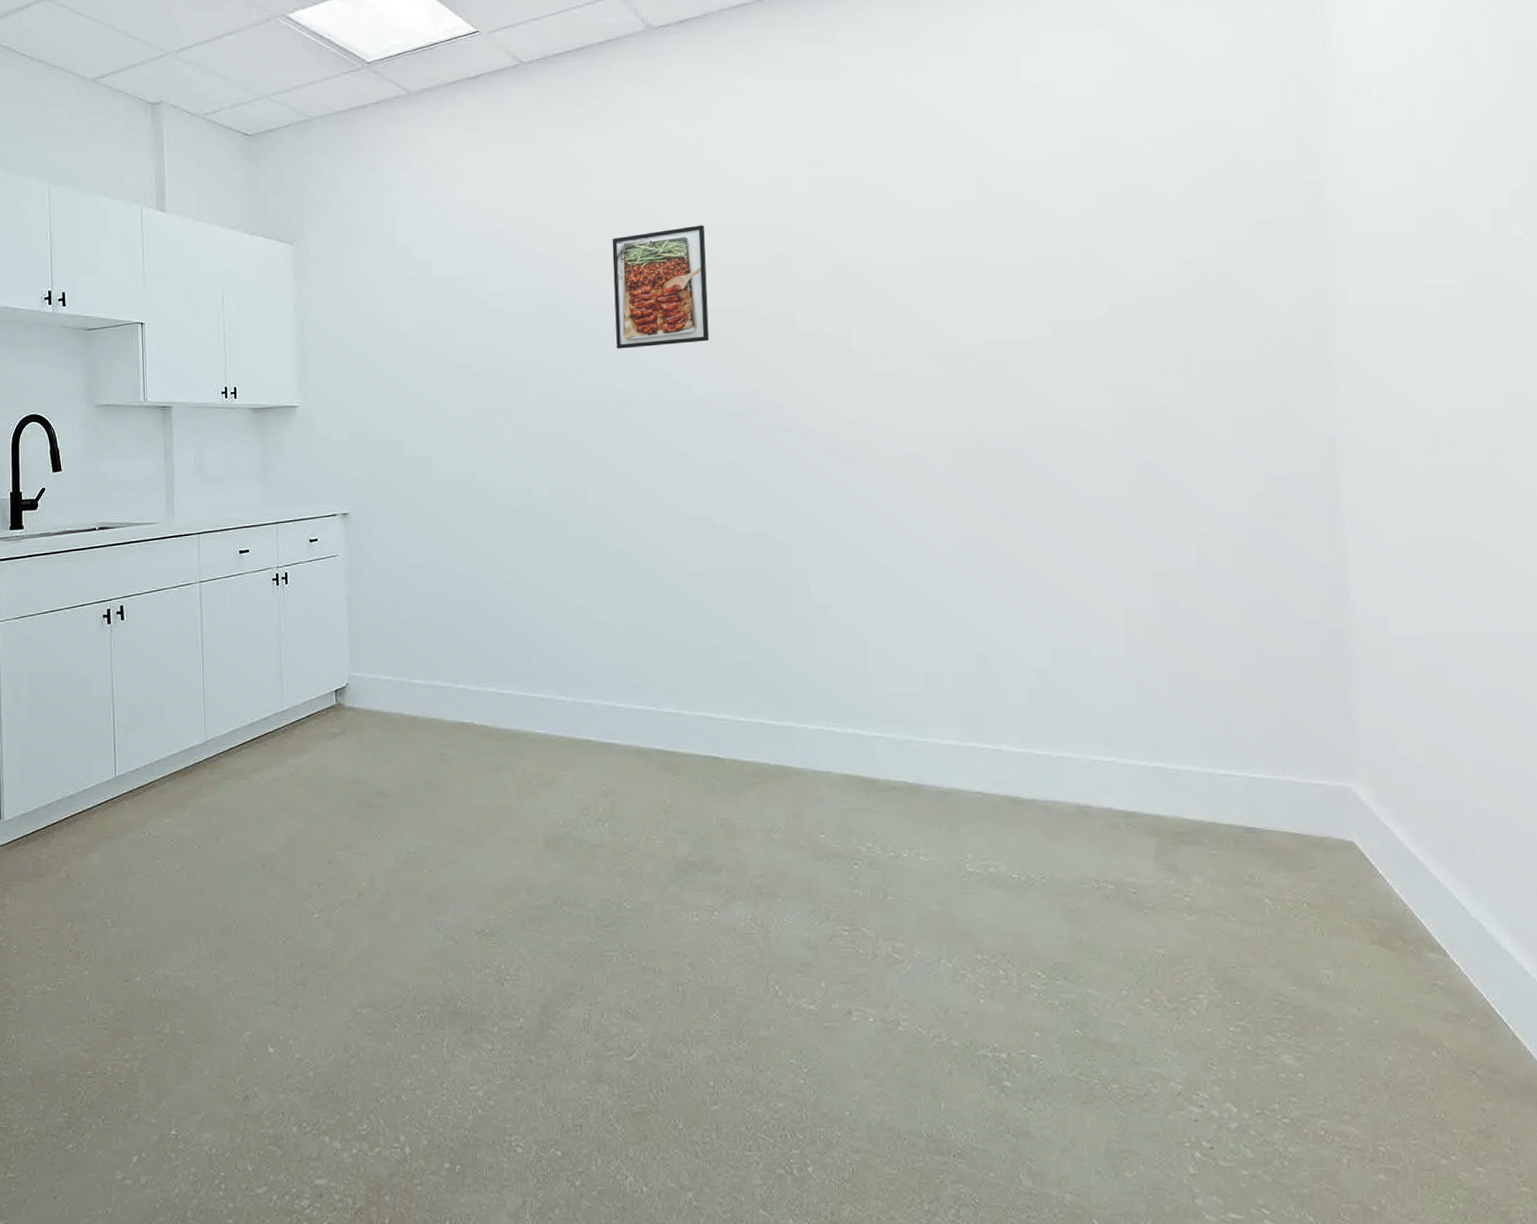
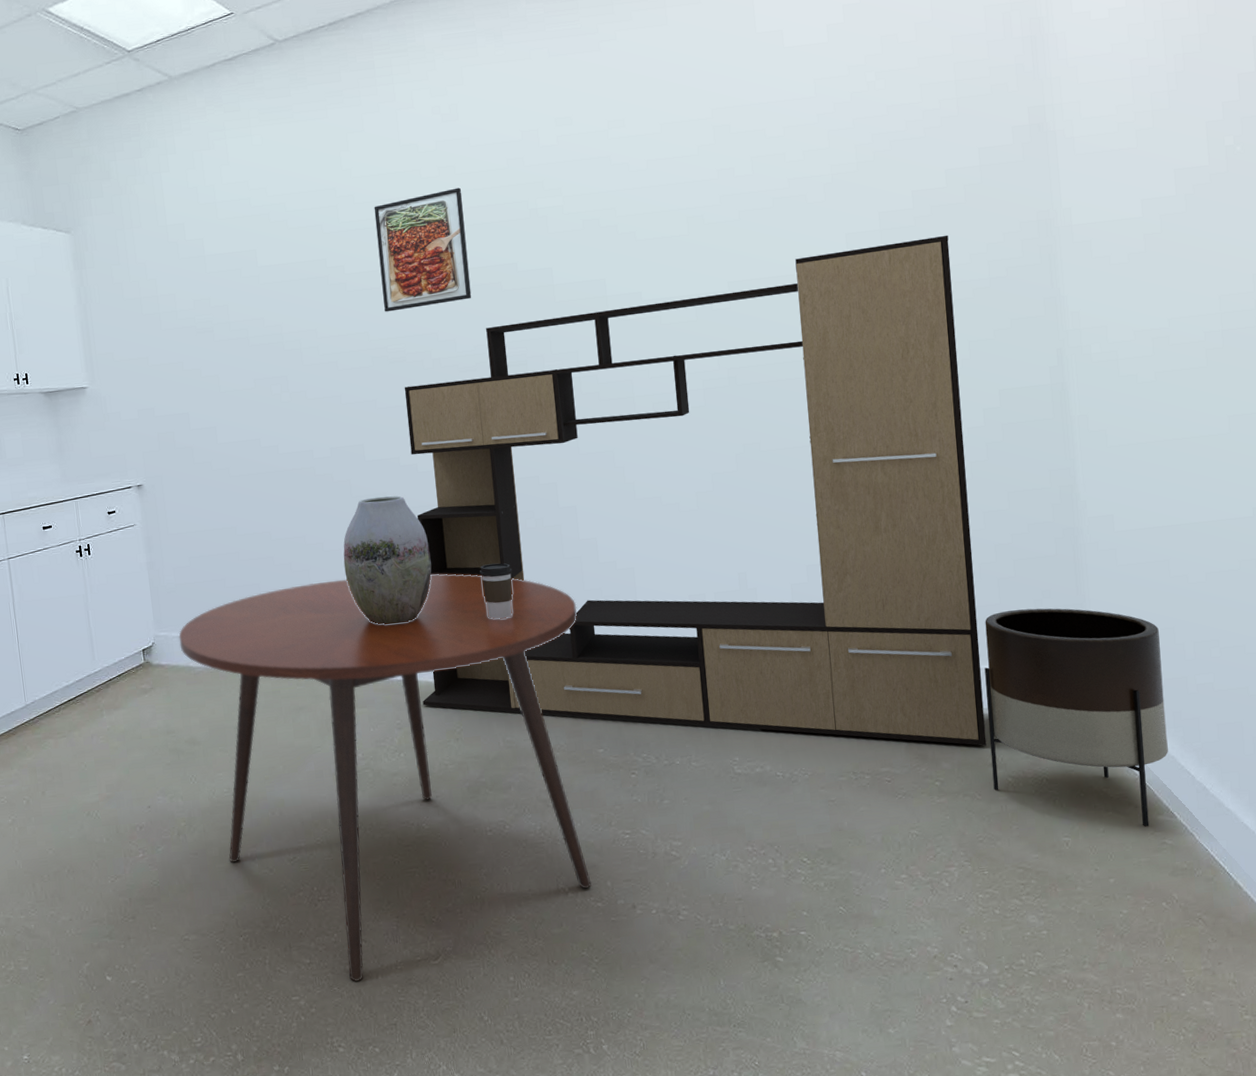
dining table: none [375,629,804,1075] -> present [179,573,592,982]
vase: none [556,543,650,682] -> present [343,495,432,625]
media console: none [632,308,1243,861] -> present [404,235,987,746]
coffee cup: none [701,624,736,684] -> present [479,563,513,619]
planter: none [1242,714,1441,965] -> present [984,608,1168,827]

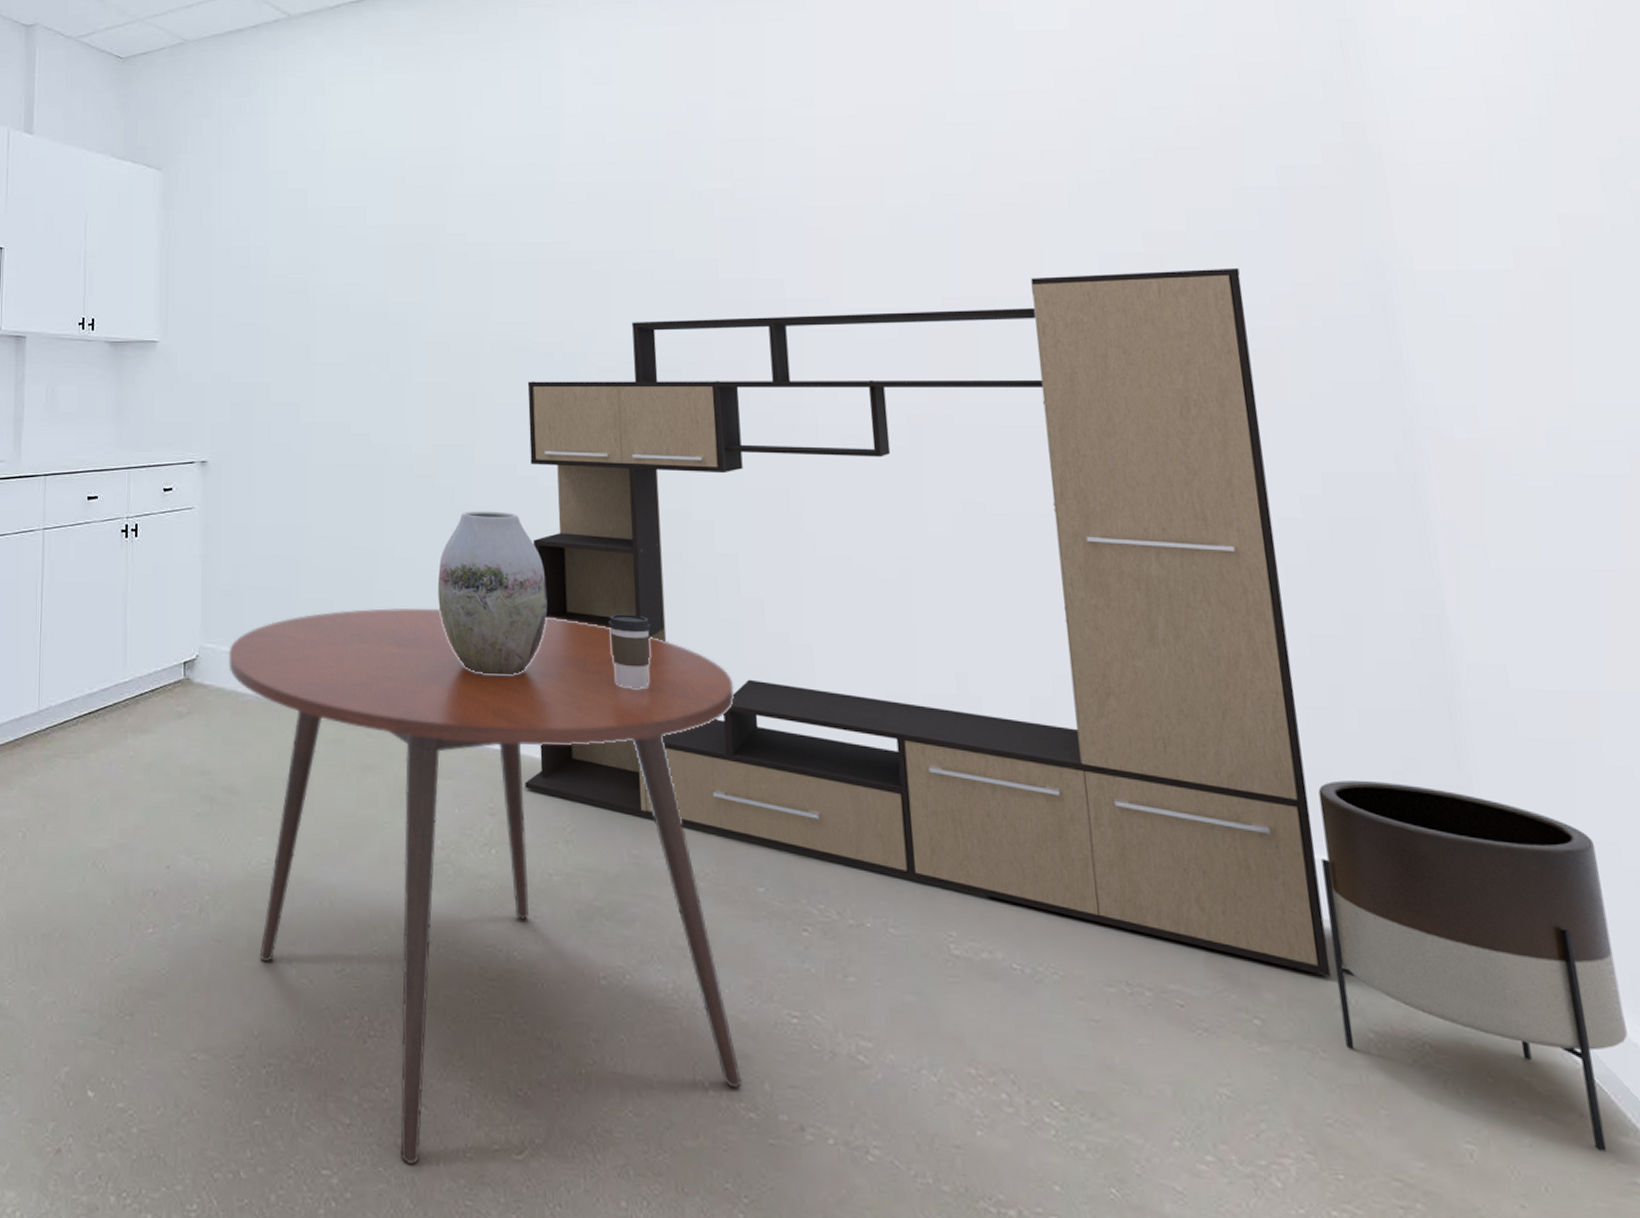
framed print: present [374,187,472,312] -> none [506,158,617,292]

